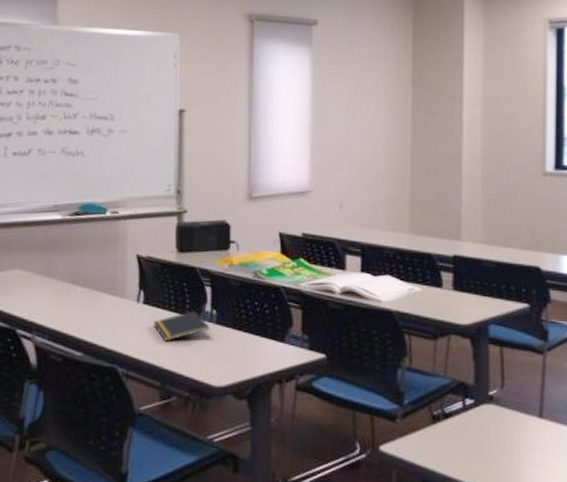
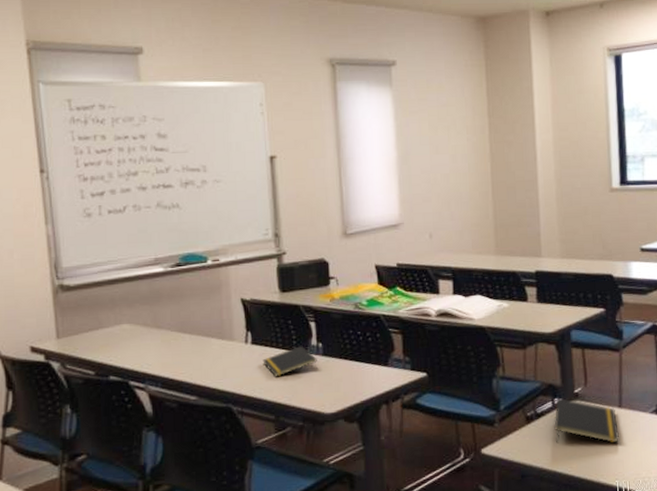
notepad: none [463,398,539,458] -> present [554,397,620,444]

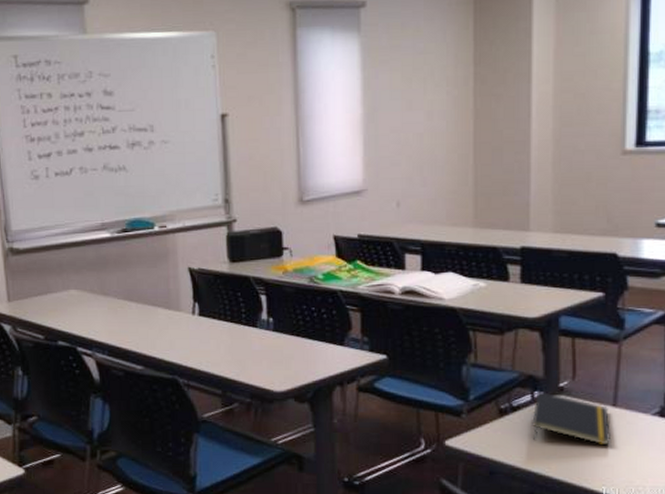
notepad: present [262,346,317,377] -> none [210,320,267,351]

